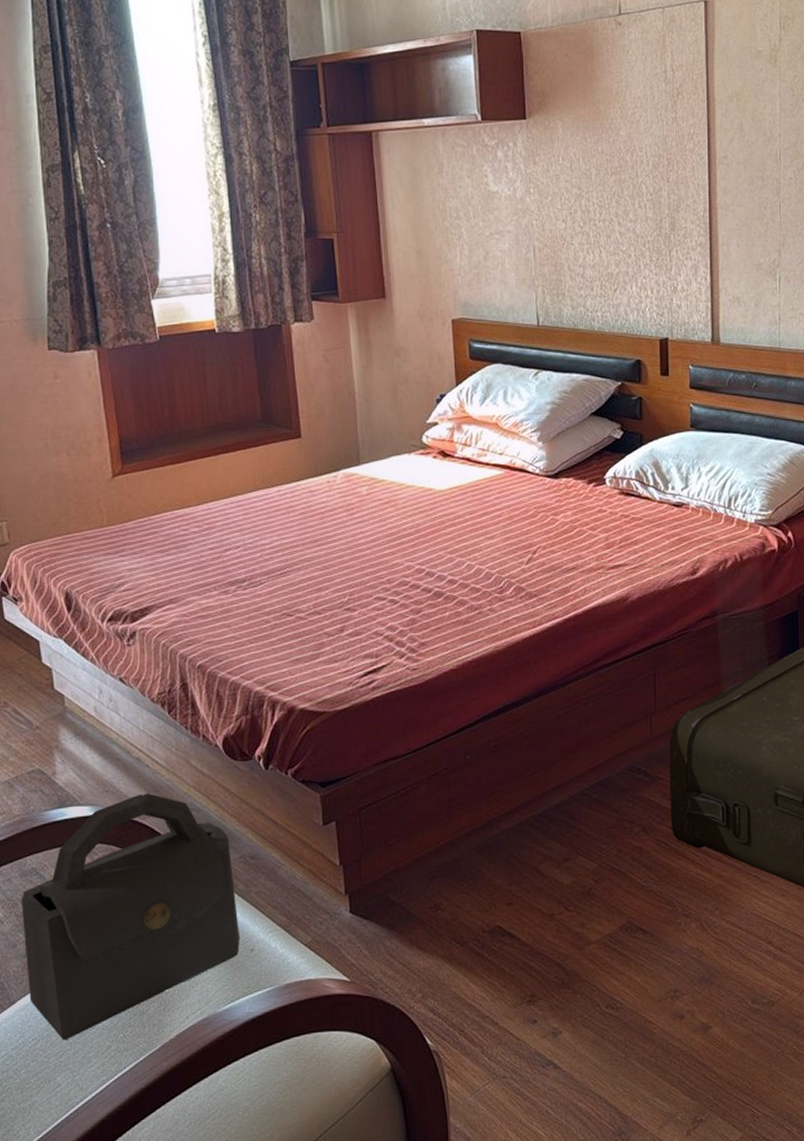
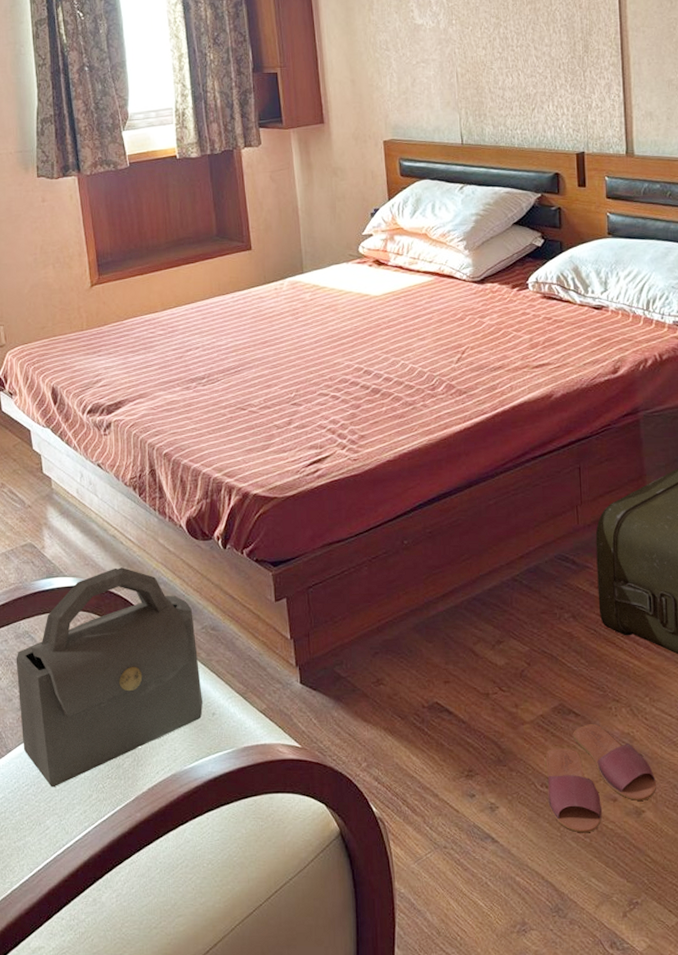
slippers: none [612,940,725,1053] -> present [546,723,657,833]

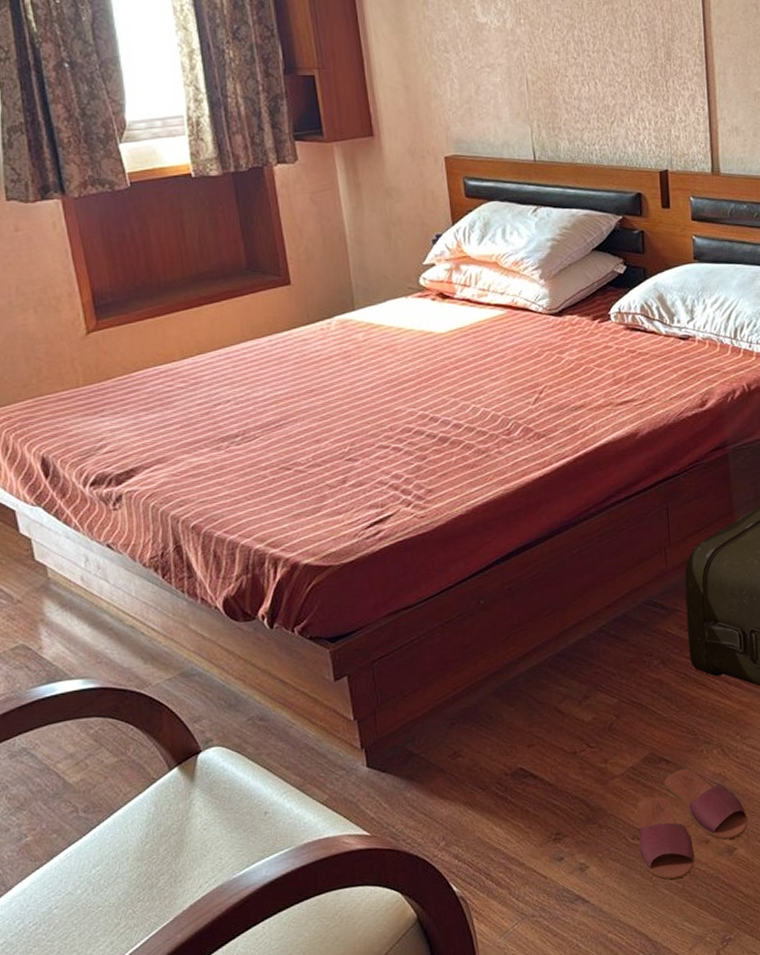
handbag: present [16,567,203,788] -> none [11,661,252,923]

